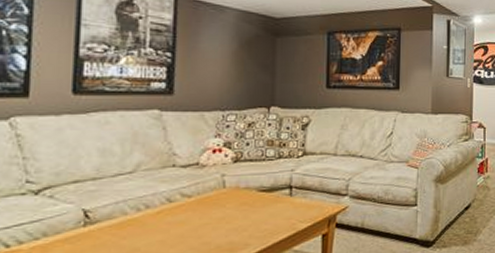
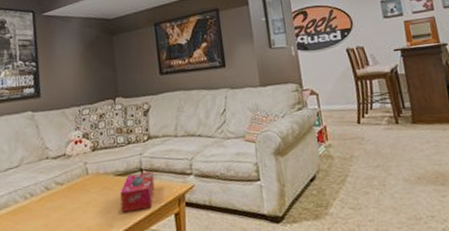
tissue box: none [261,189,304,232] -> present [120,171,155,213]

